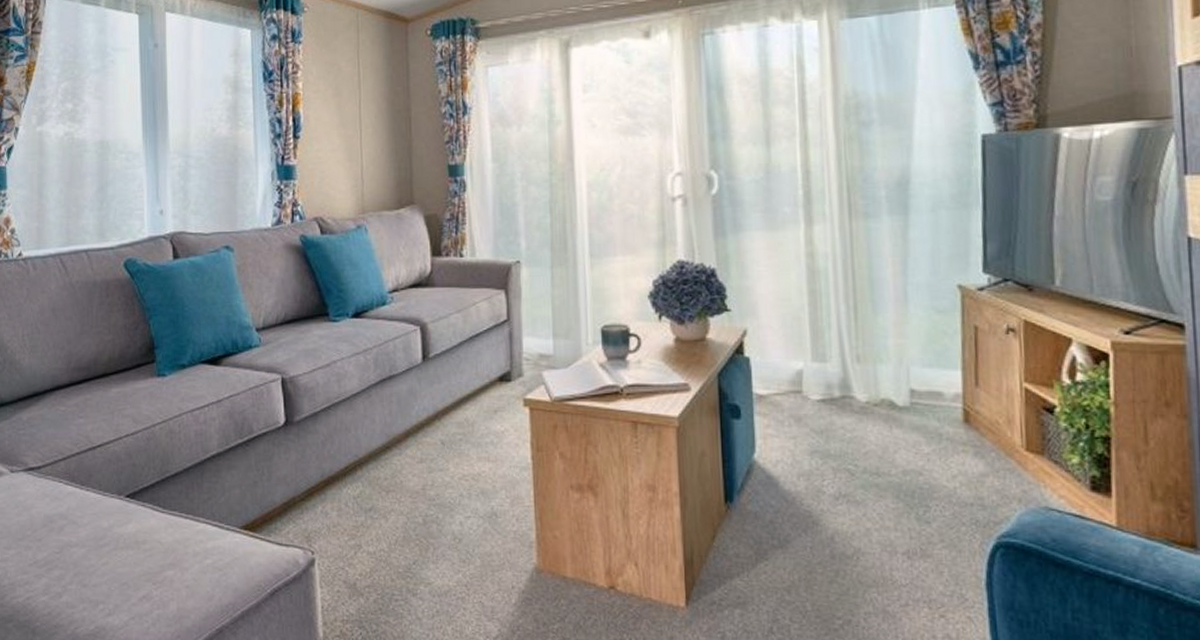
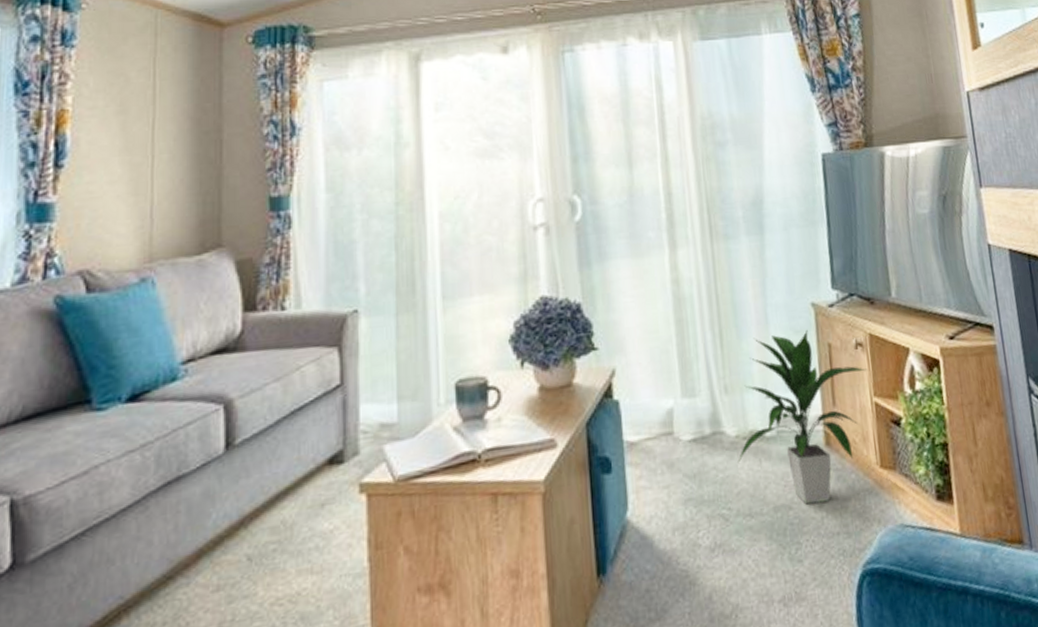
indoor plant: none [867,311,1018,474] -> present [737,330,867,505]

